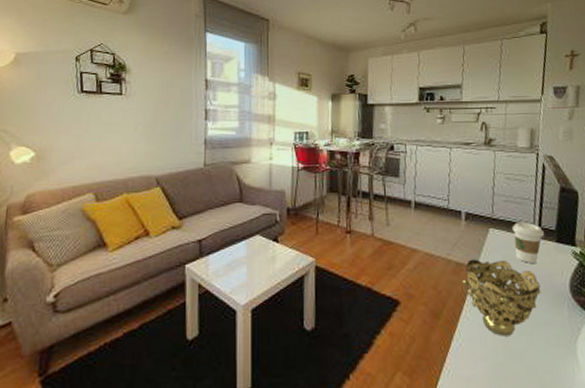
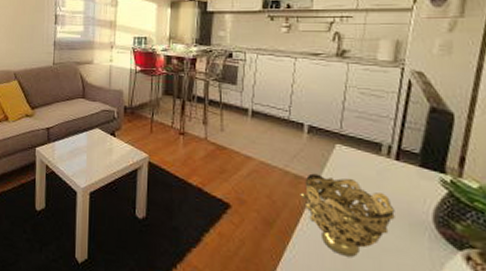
coffee cup: present [512,222,545,263] -> none [364,140,405,186]

